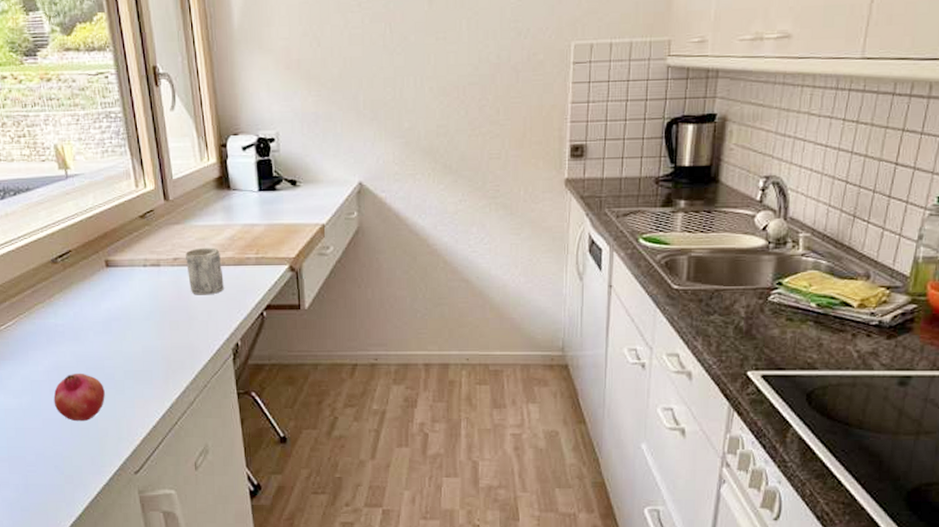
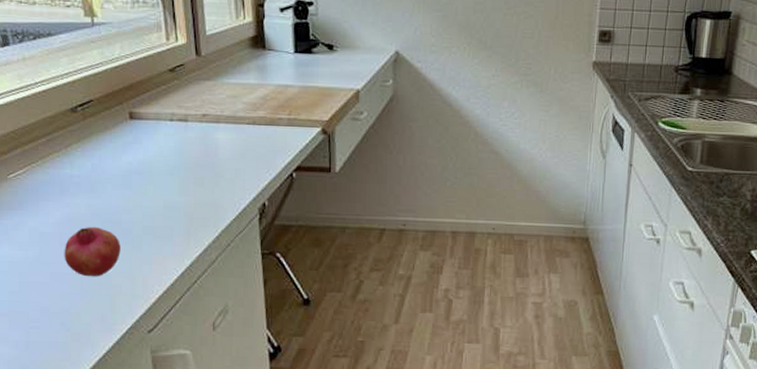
mug: present [186,247,224,295] -> none [215,105,254,153]

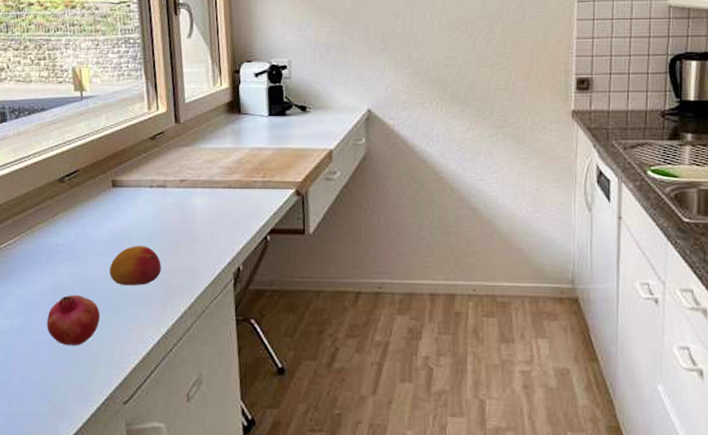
fruit: none [130,179,184,219] -> present [110,246,161,285]

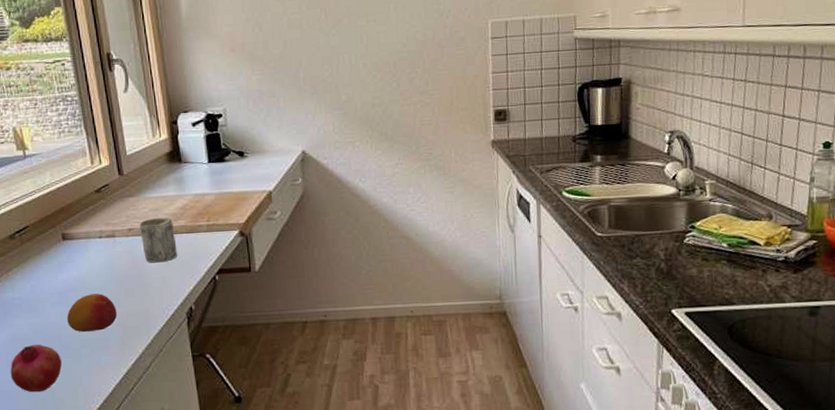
mug: none [192,170,229,218] -> present [140,217,177,263]

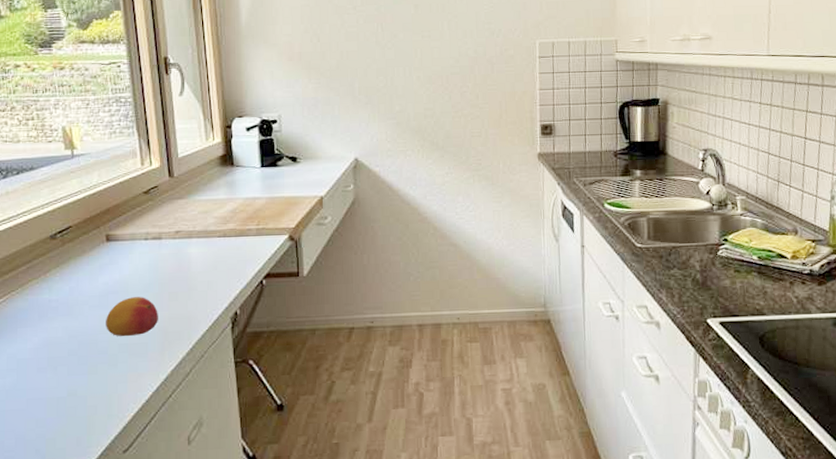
fruit: present [10,344,62,393] -> none [40,348,97,400]
mug: present [140,217,177,263] -> none [188,220,225,266]

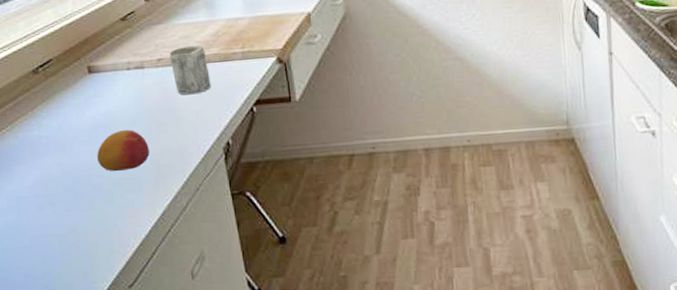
mug: none [188,220,225,266] -> present [170,45,211,95]

